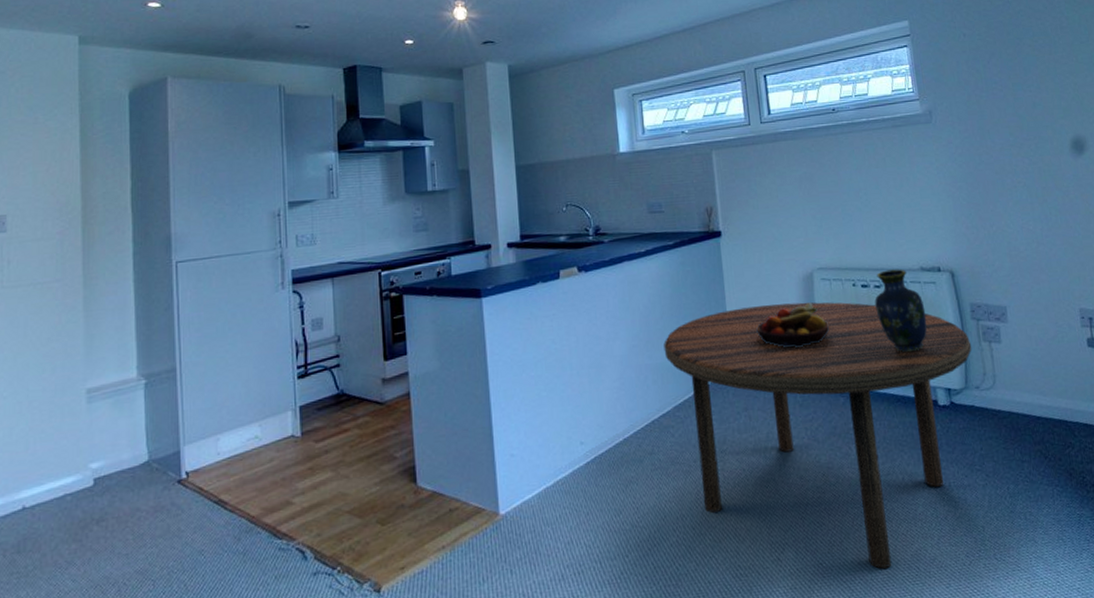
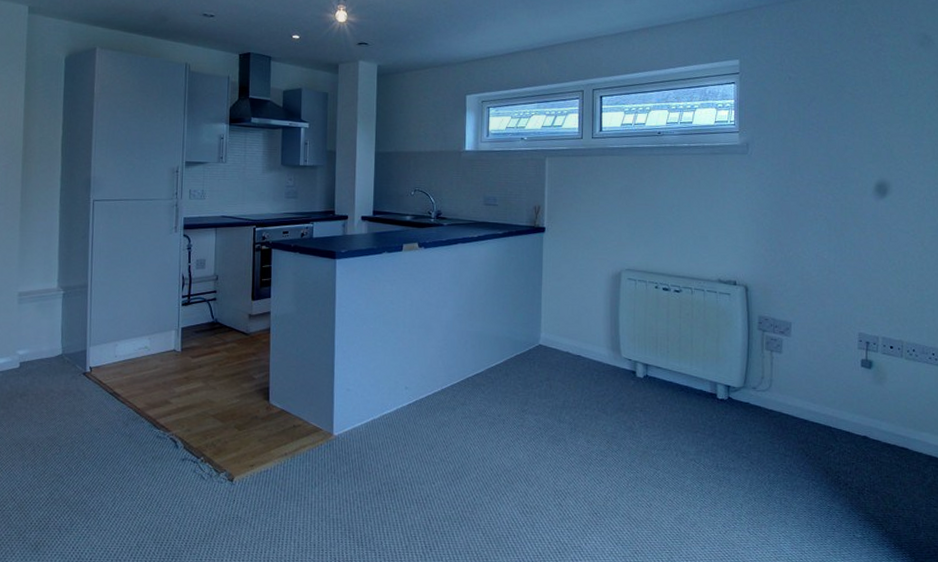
dining table: present [663,302,972,569] -> none [484,294,755,525]
fruit bowl: present [756,303,830,348] -> none [565,298,630,334]
vase: present [874,269,927,352] -> none [673,278,717,351]

